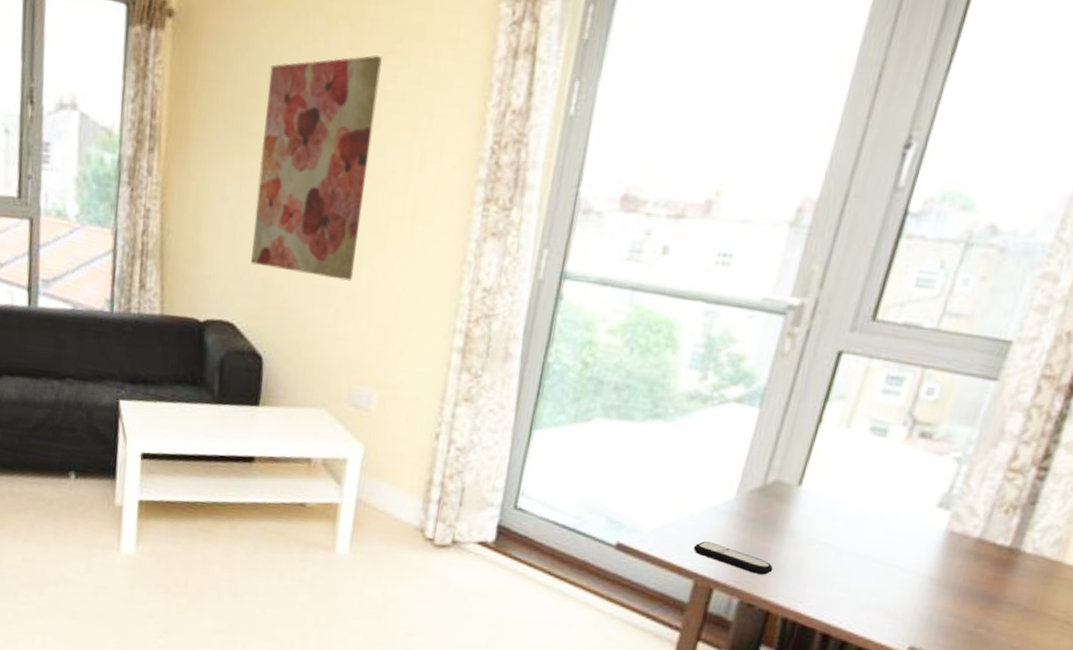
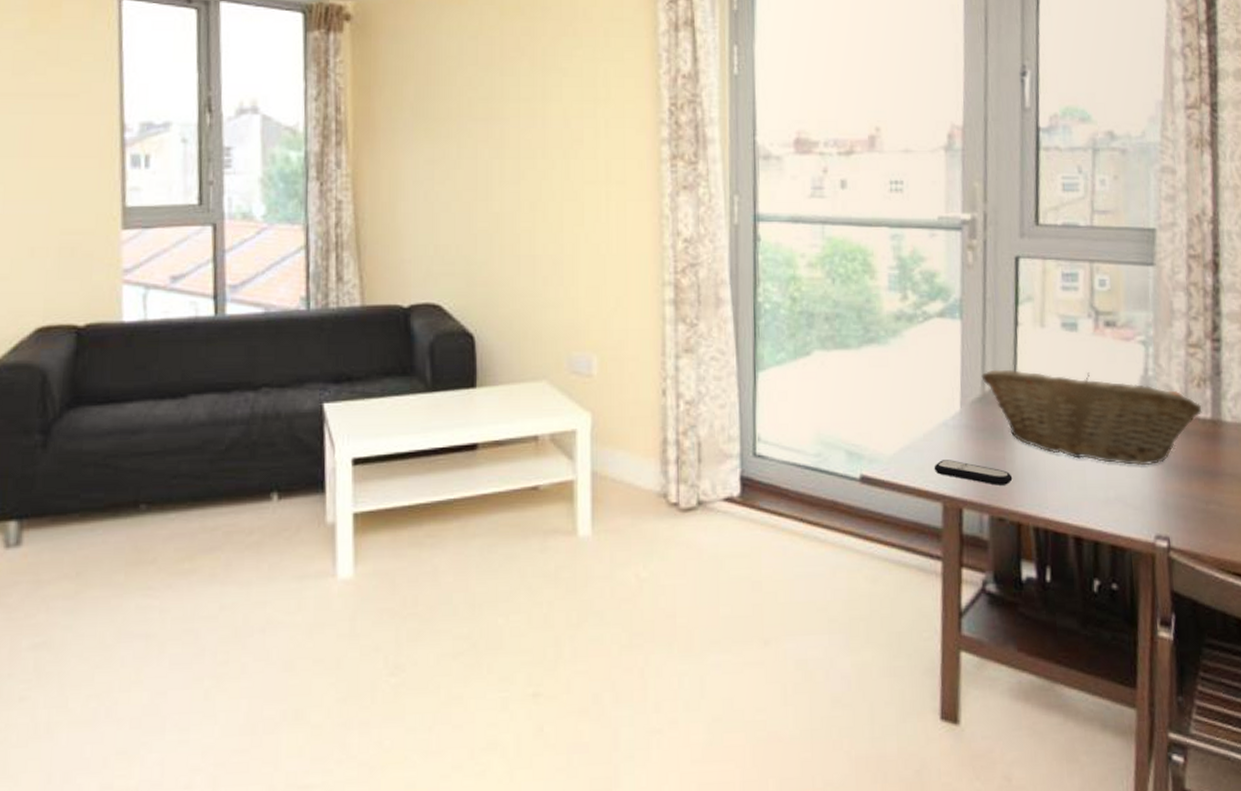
wall art: present [251,55,383,281] -> none [450,39,557,248]
fruit basket: none [766,463,1003,580] -> present [981,369,1202,465]

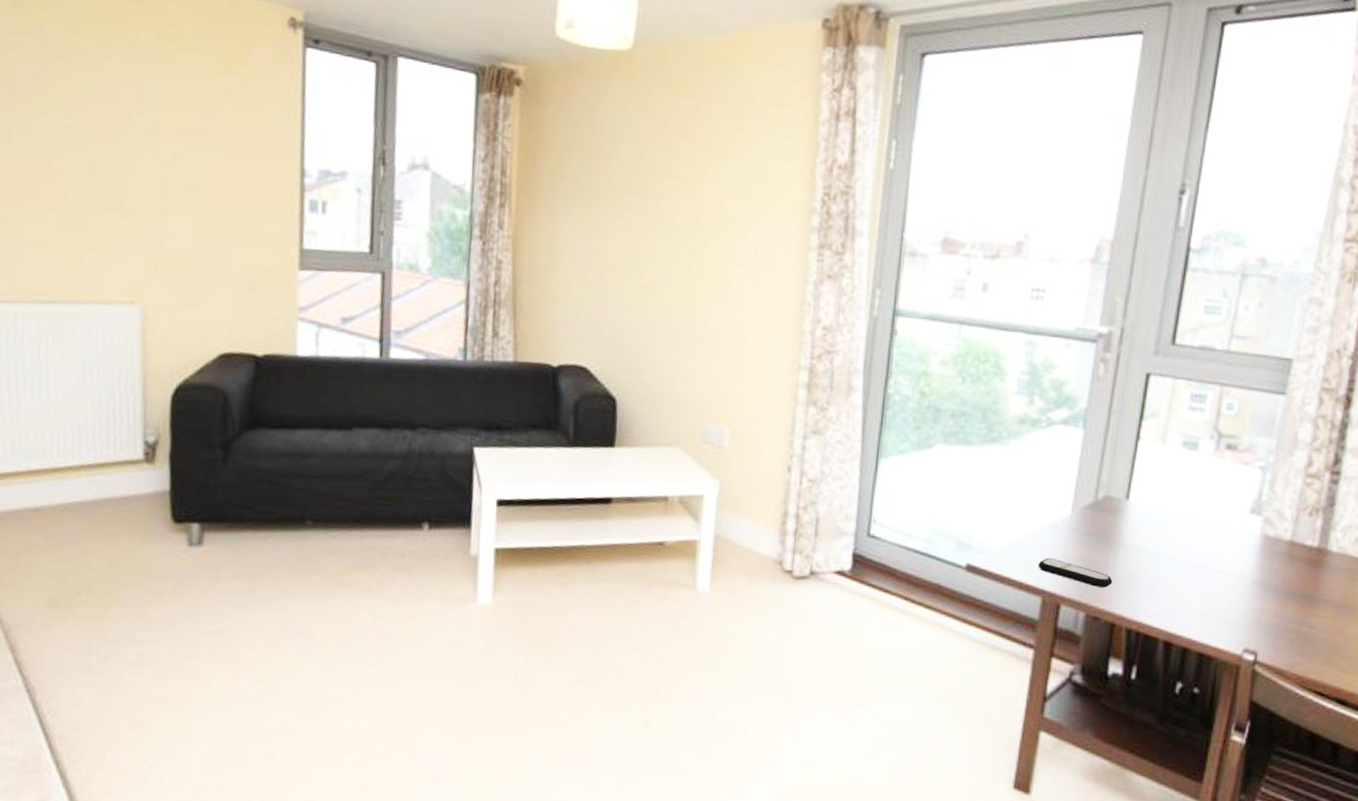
fruit basket: present [981,369,1202,465] -> none [1096,479,1310,584]

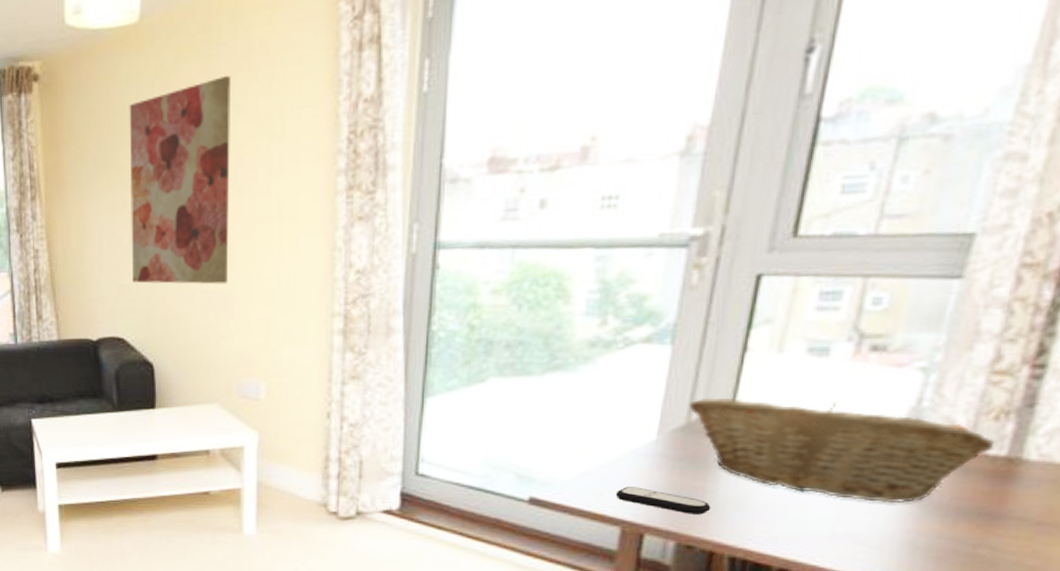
wall art: none [602,119,718,324] -> present [129,76,232,285]
fruit basket: none [1096,479,1310,584] -> present [688,397,996,502]

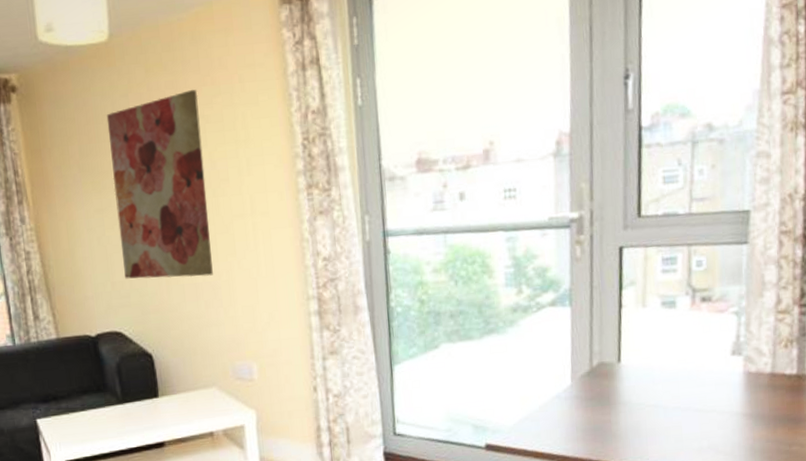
remote control: present [615,487,711,515] -> none [548,425,618,444]
fruit basket: present [688,397,996,502] -> none [589,343,789,418]

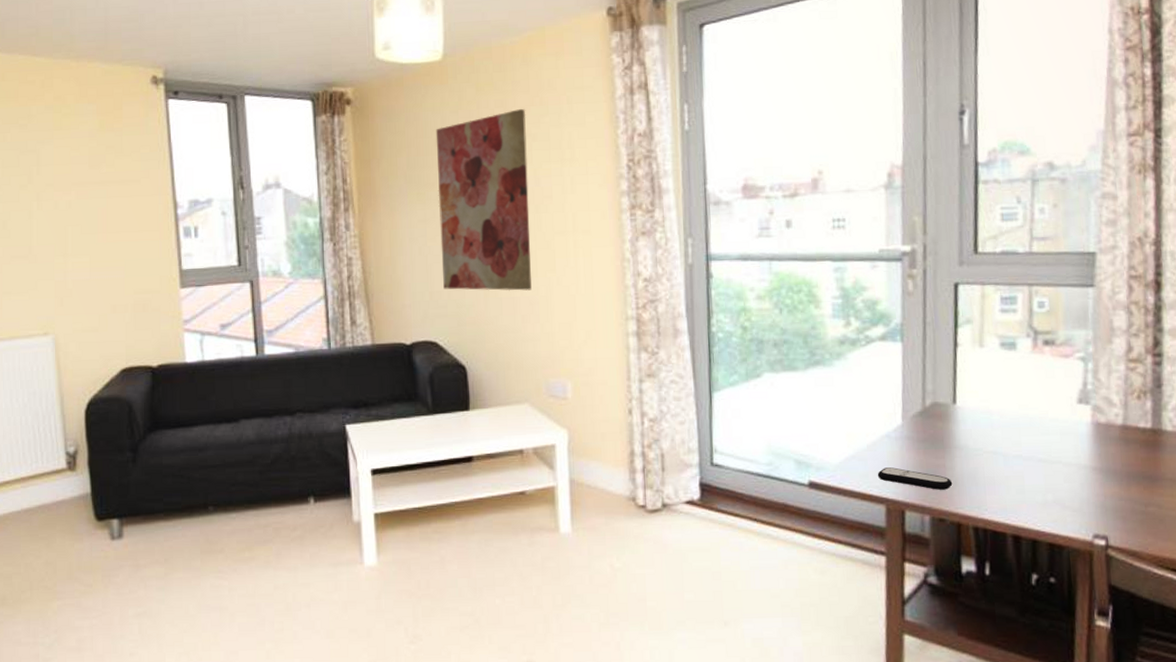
remote control: none [548,425,618,444] -> present [877,467,953,490]

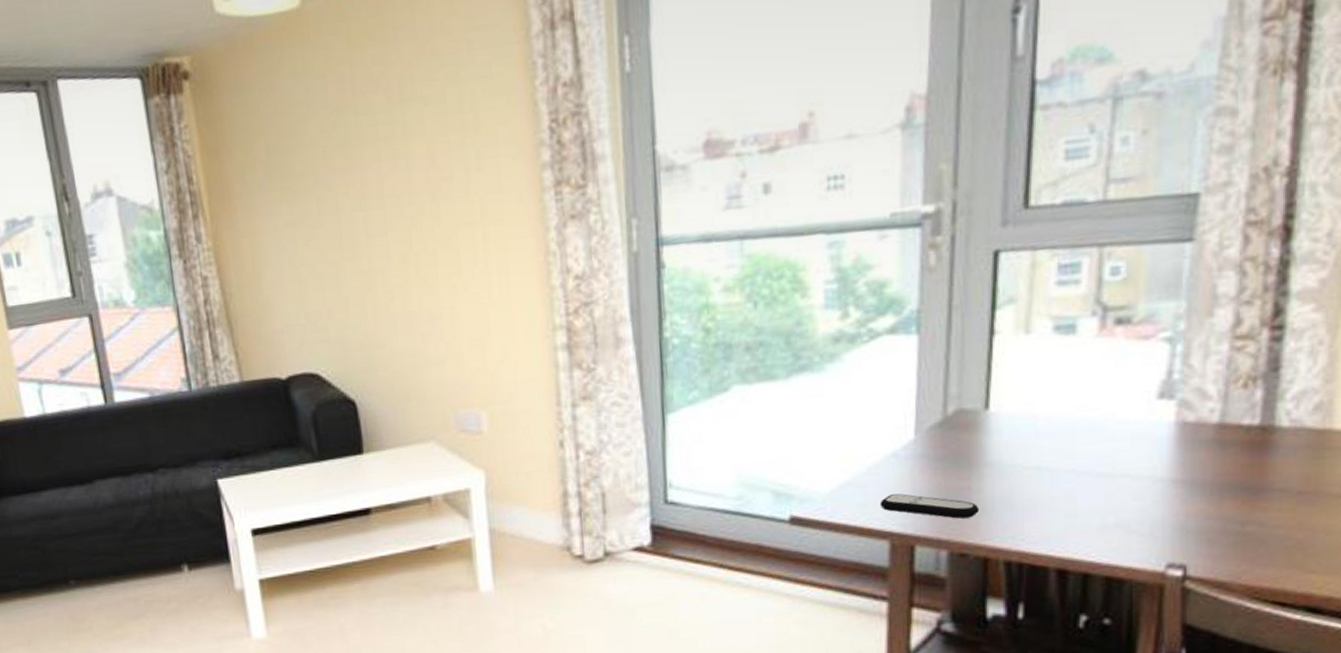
wall art: present [435,109,532,291] -> none [298,63,432,308]

